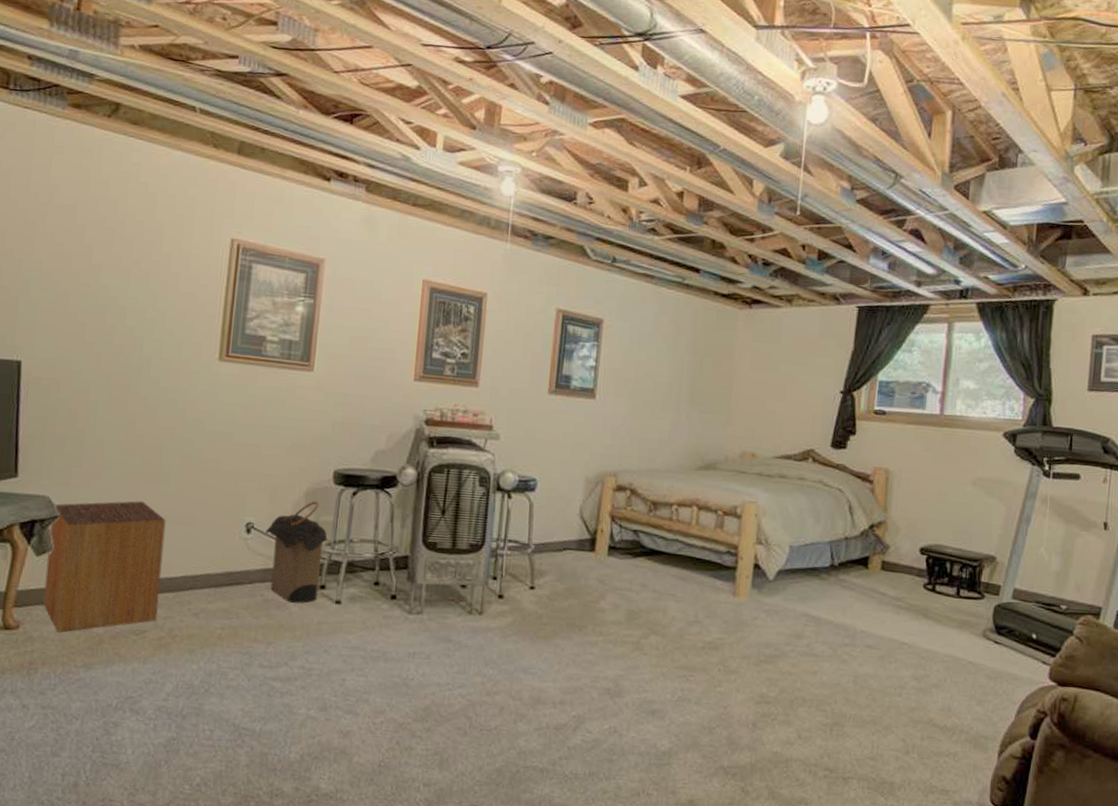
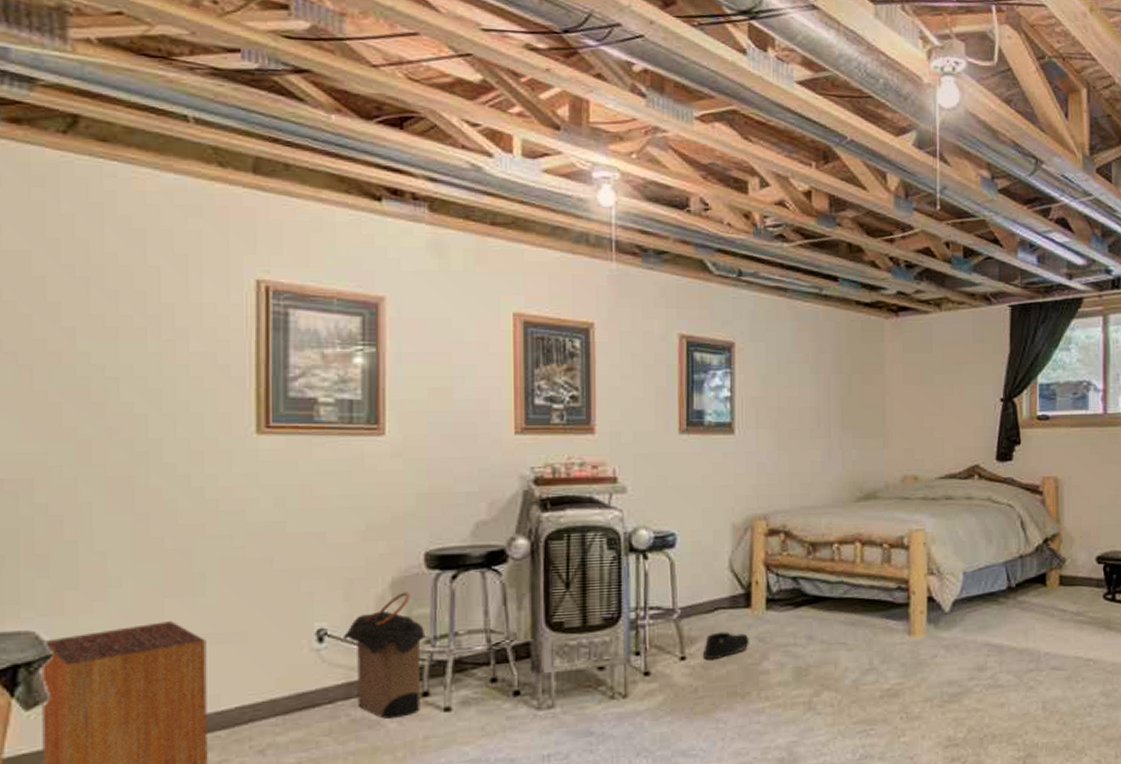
shoe: none [549,569,591,593] -> present [702,632,749,660]

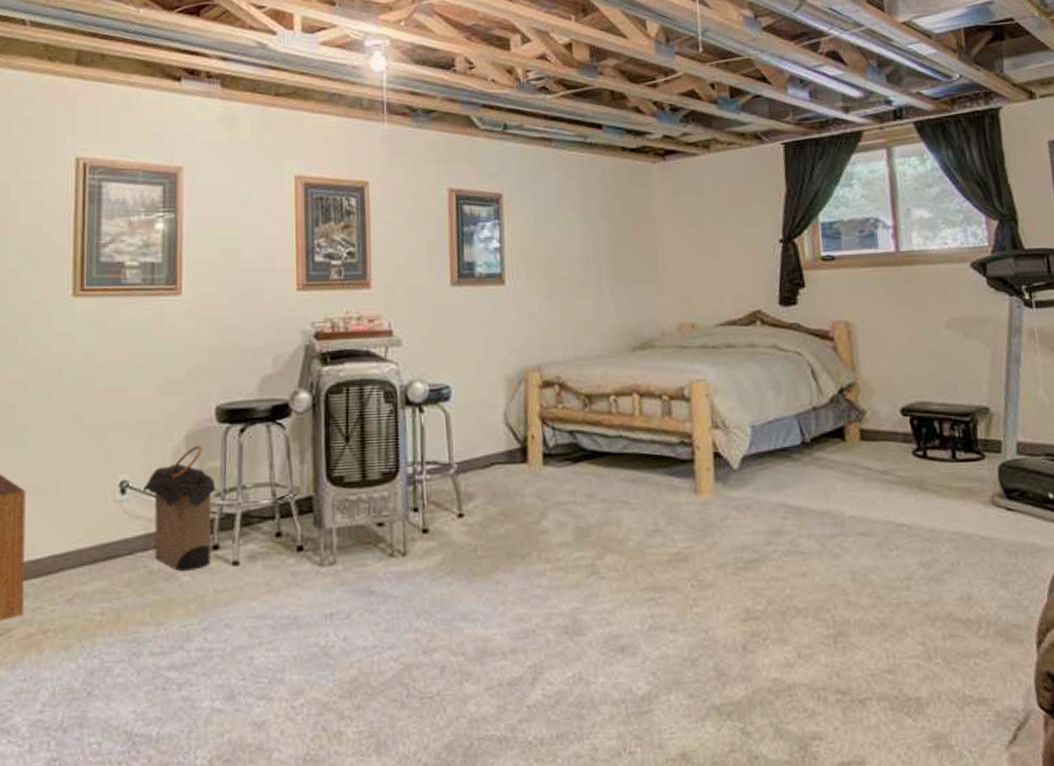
shoe: present [702,632,749,660] -> none [480,488,527,518]

